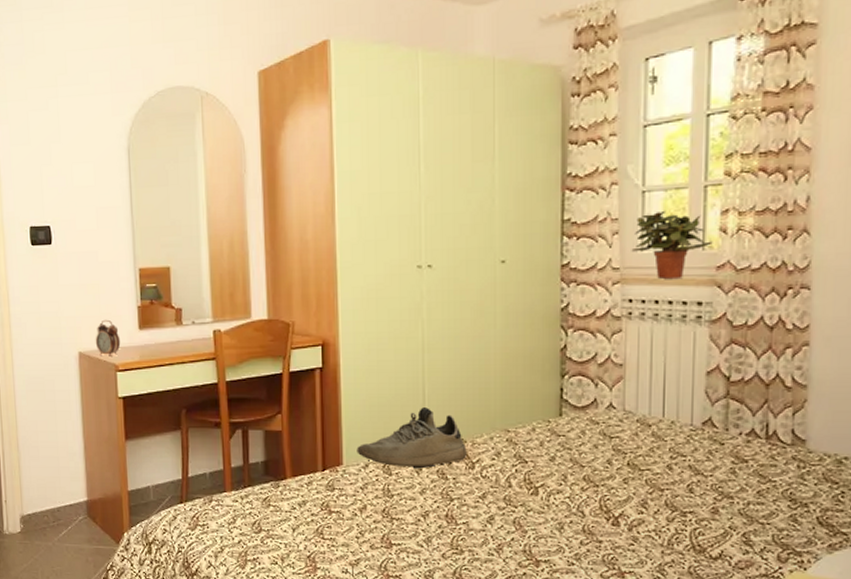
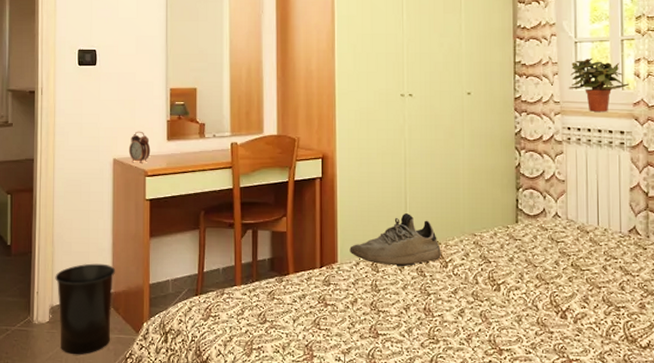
waste bin: none [23,469,90,566] -> present [55,263,116,354]

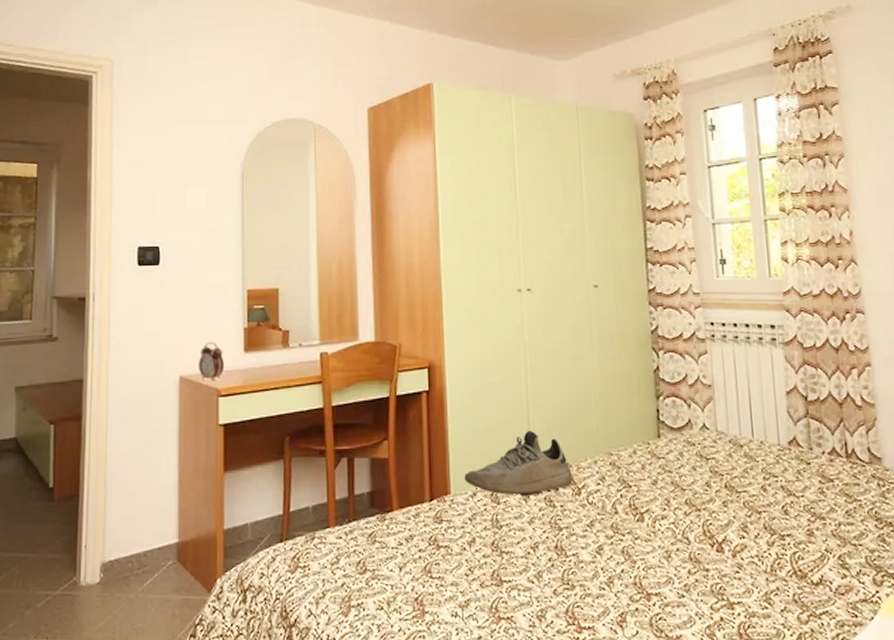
waste bin: present [55,263,116,354] -> none [107,506,183,622]
potted plant: present [568,57,630,112] -> none [708,241,777,303]

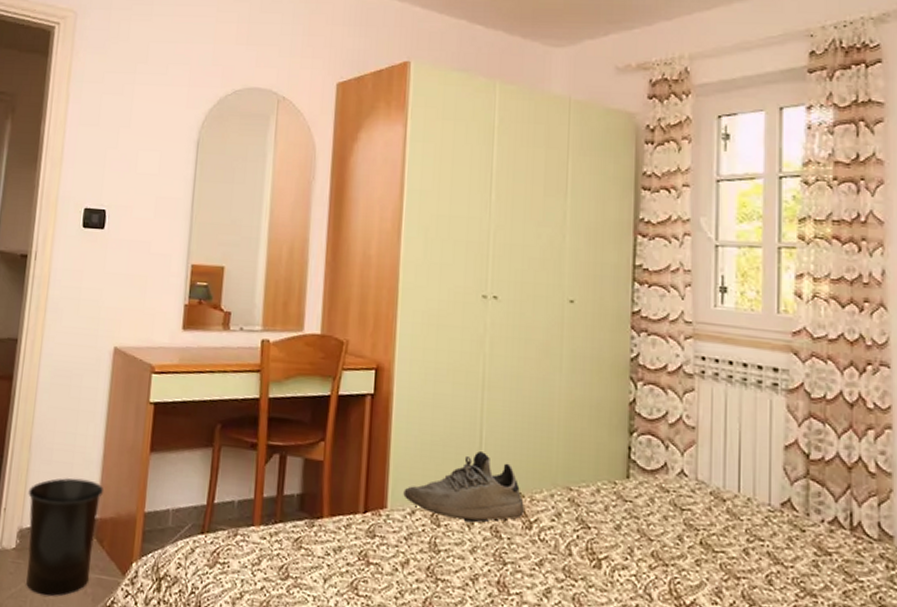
waste bin: none [107,506,183,622] -> present [26,478,104,596]
alarm clock: present [198,342,225,382] -> none [133,314,161,357]

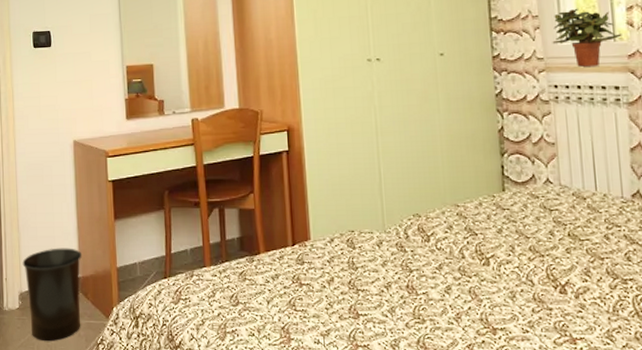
athletic shoe: present [403,451,524,522] -> none [322,185,422,241]
potted plant: none [704,267,788,340] -> present [552,8,622,67]

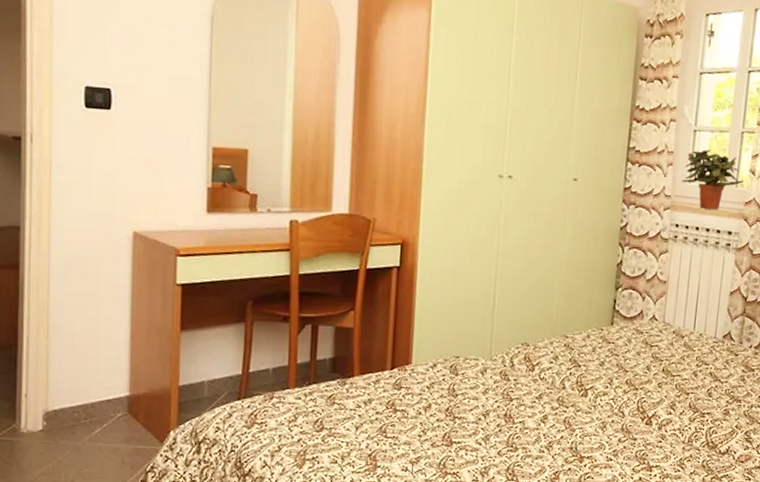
waste bin: present [22,248,83,341] -> none [51,360,135,468]

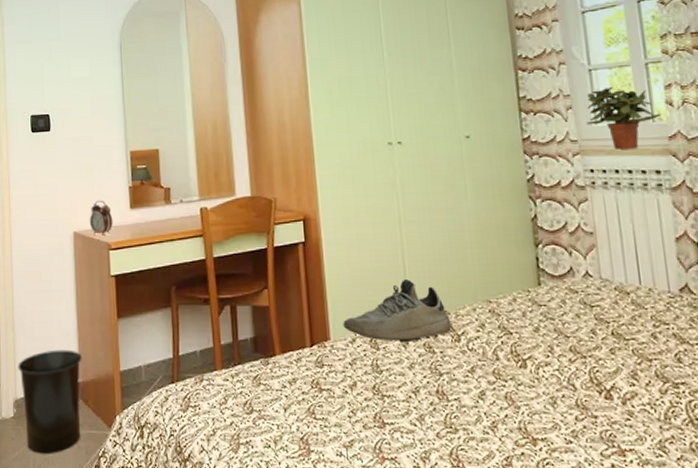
waste bin: none [51,360,135,468] -> present [18,349,83,453]
alarm clock: none [154,198,185,241] -> present [89,200,113,237]
athletic shoe: none [426,311,529,369] -> present [343,280,452,341]

